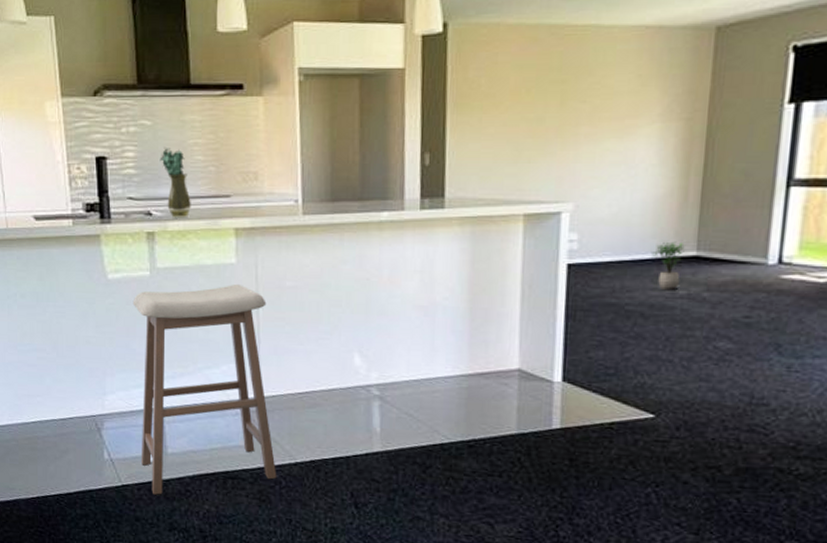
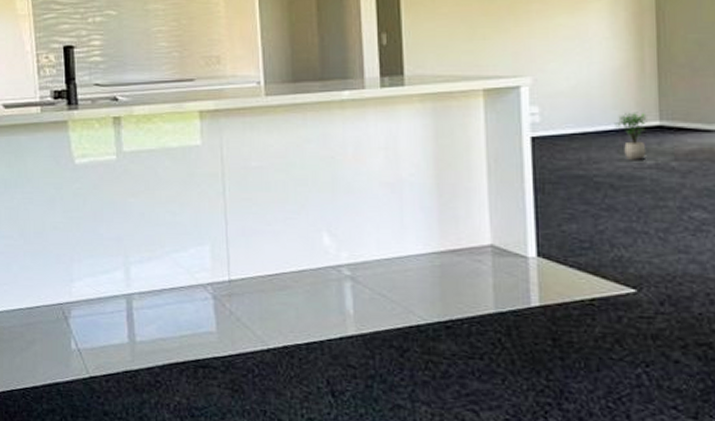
bar stool: present [132,285,277,495] -> none [99,166,250,387]
vase: present [160,146,191,218] -> none [125,34,156,103]

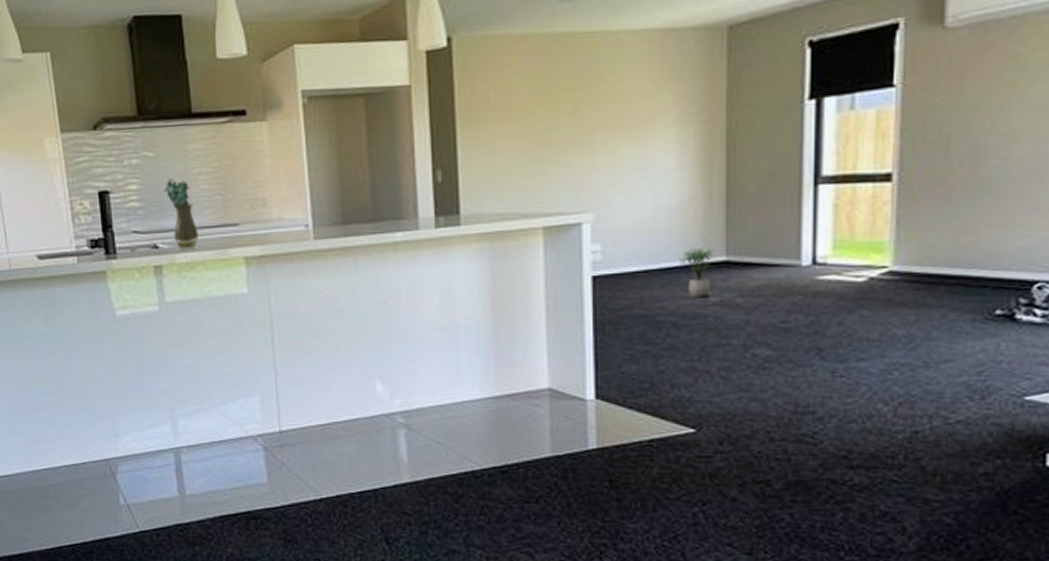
vase: none [125,34,156,103] -> present [164,177,199,250]

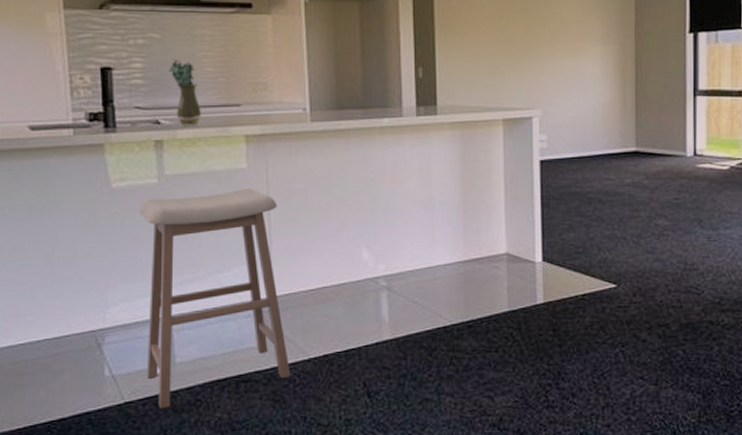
bar stool: none [142,315,302,540] -> present [139,189,291,409]
potted plant: present [678,247,713,299] -> none [602,140,627,180]

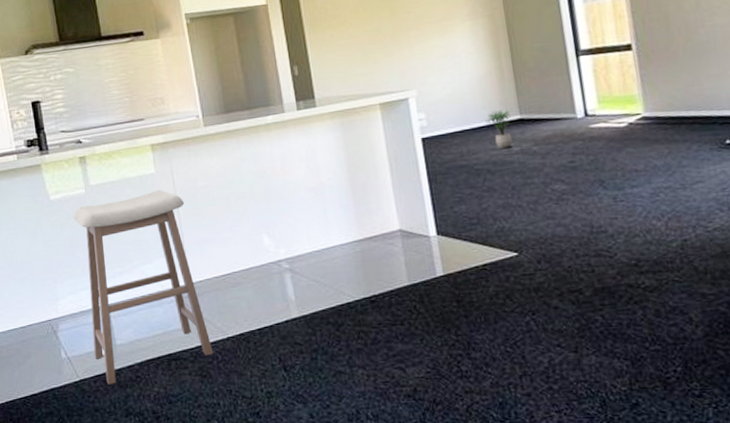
vase: present [169,58,201,126] -> none [83,87,113,143]
potted plant: none [602,140,627,180] -> present [484,109,513,150]

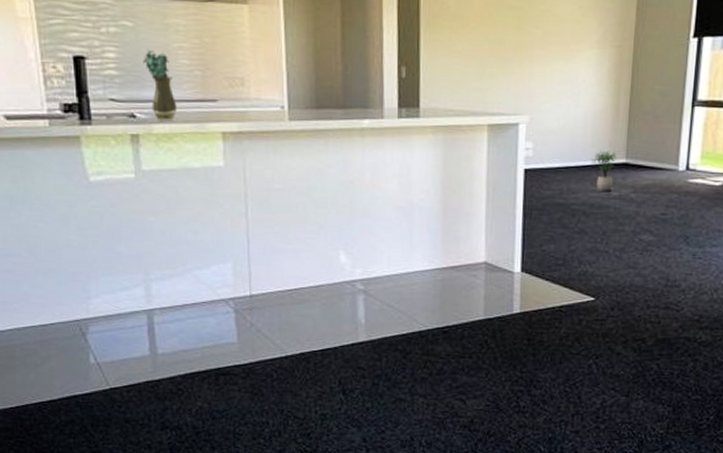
bar stool: present [73,190,214,385] -> none [117,187,269,396]
vase: none [83,87,113,143] -> present [143,49,177,121]

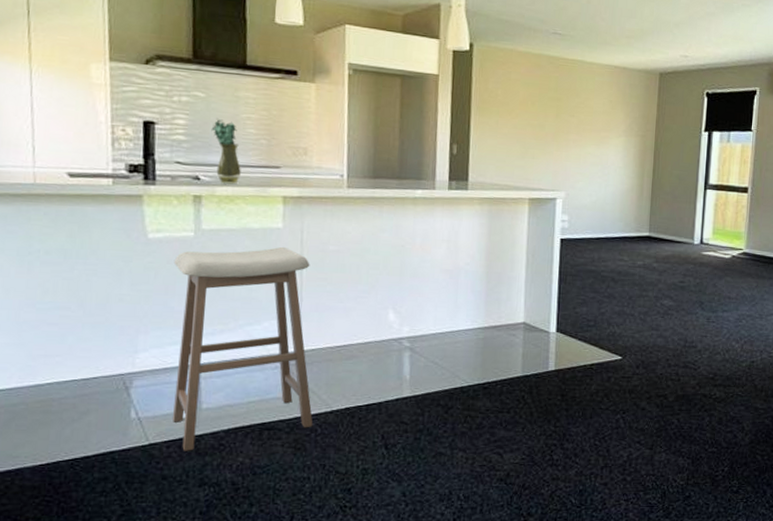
bar stool: none [117,187,269,396] -> present [172,247,313,451]
potted plant: present [590,150,617,193] -> none [618,224,641,262]

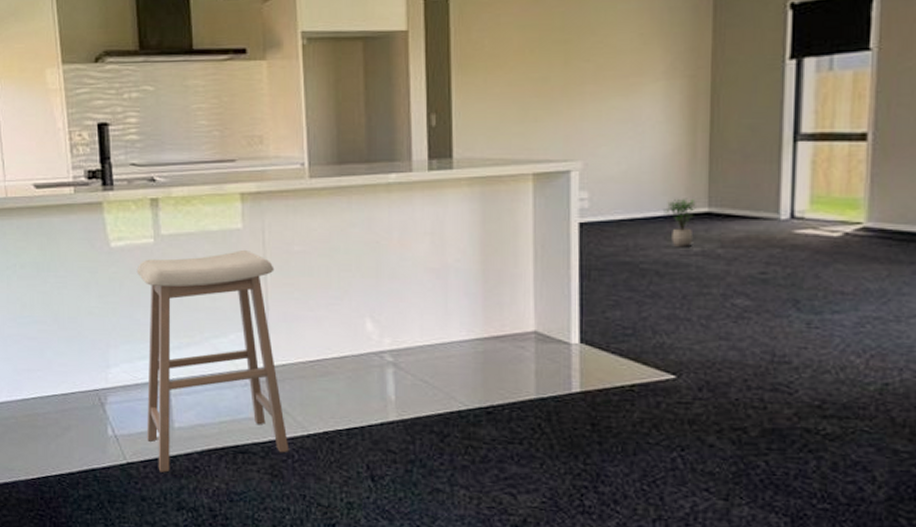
vase: present [211,118,241,185] -> none [163,112,195,184]
potted plant: none [618,224,641,262] -> present [662,198,696,248]

